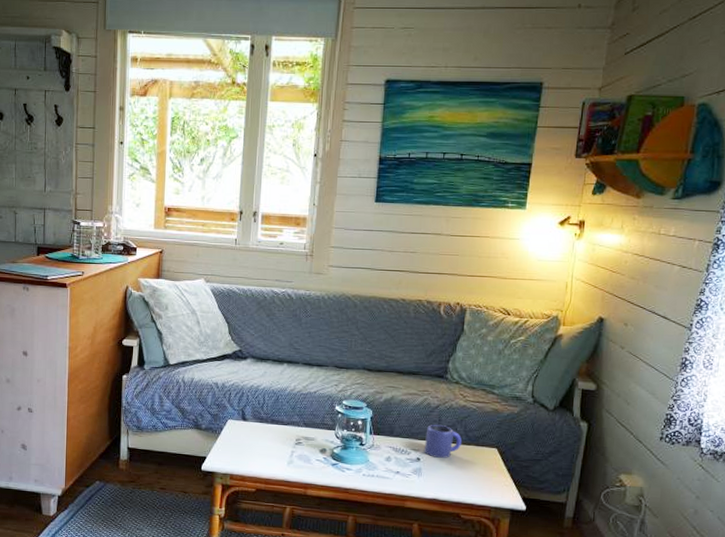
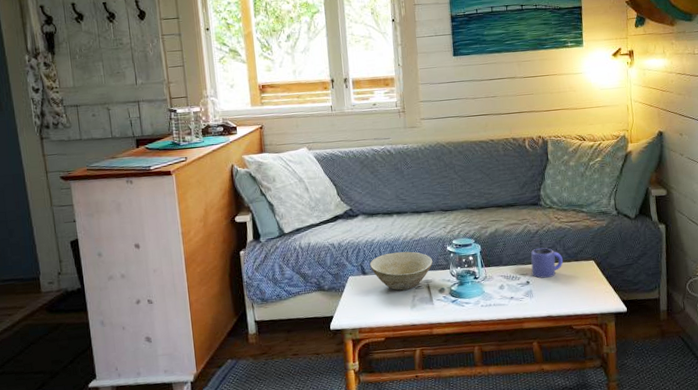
bowl: none [252,402,318,444] -> present [370,251,433,291]

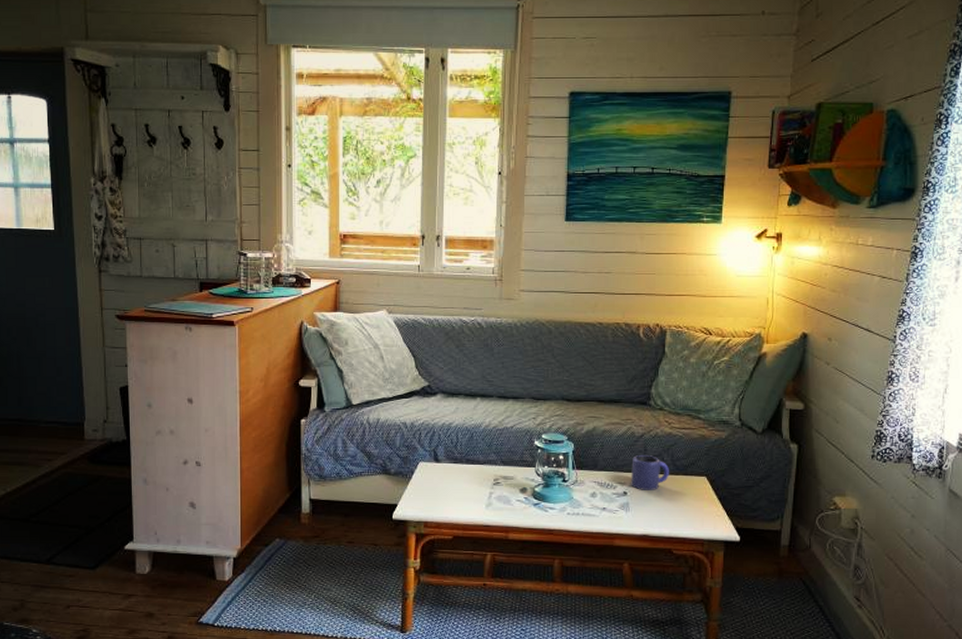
bowl: present [370,251,433,291] -> none [445,440,516,485]

